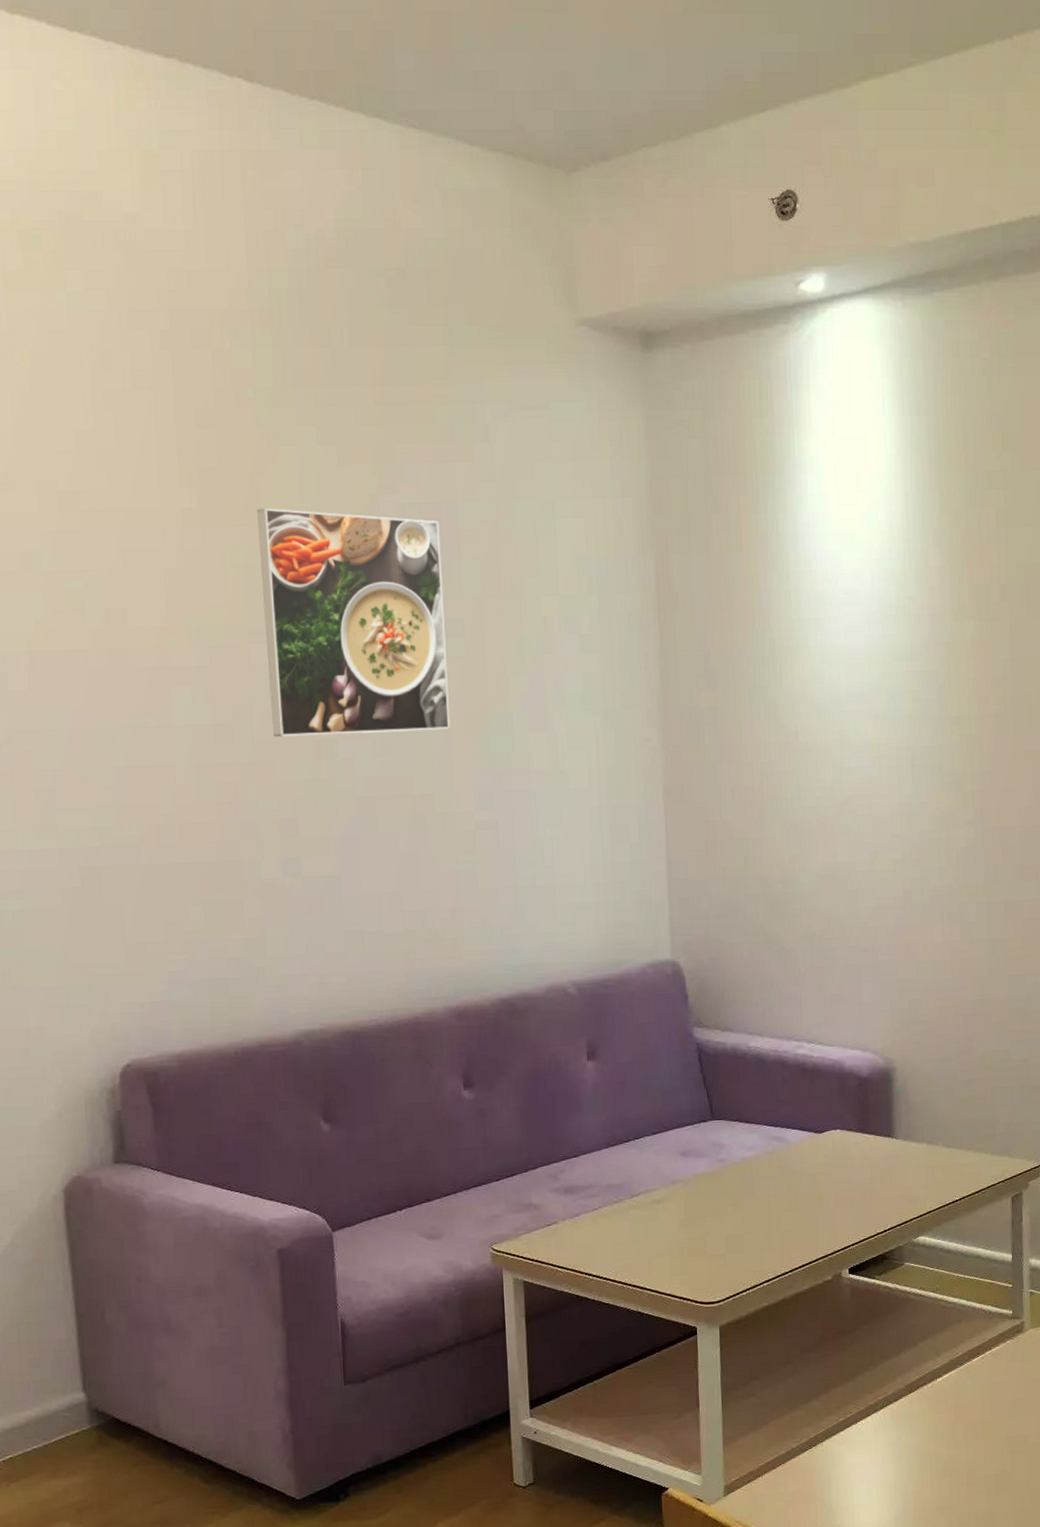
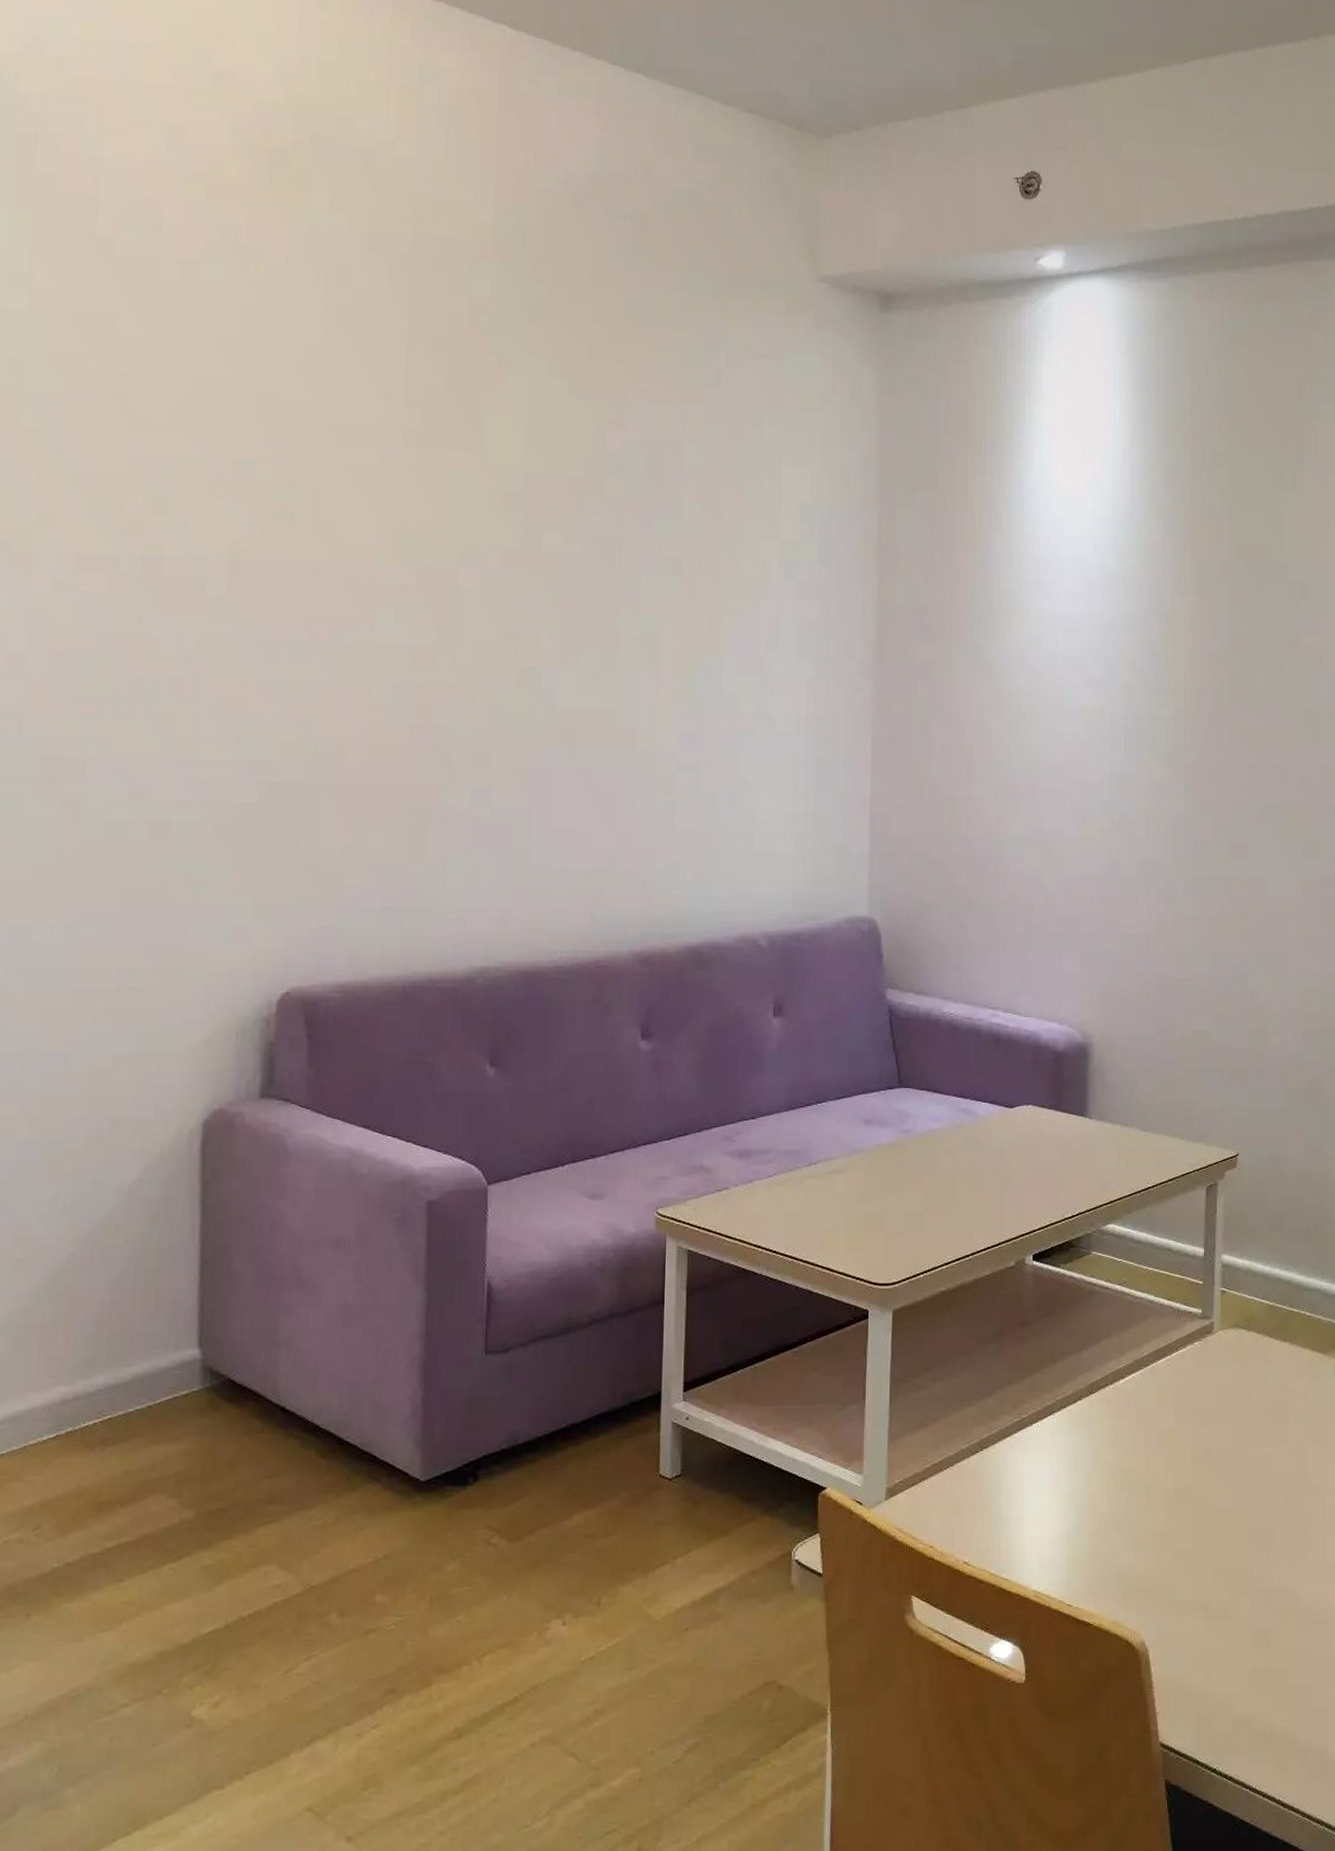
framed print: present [257,508,450,737] -> none [475,434,665,667]

